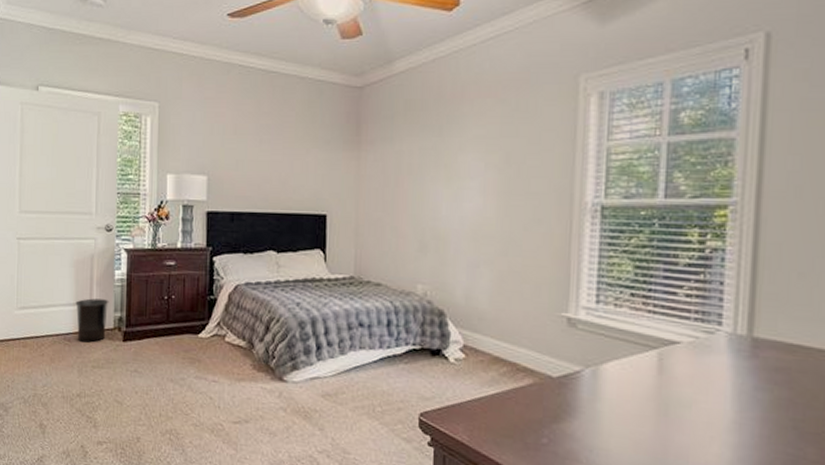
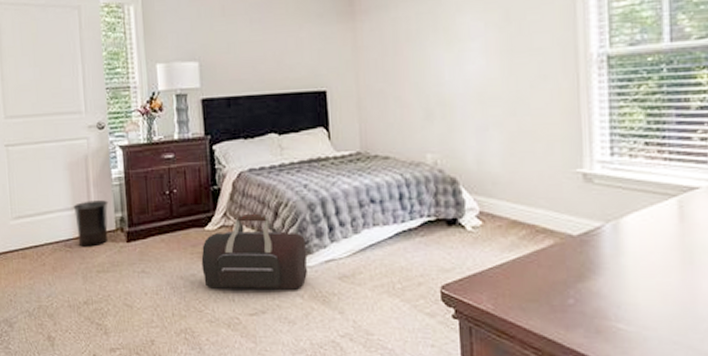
duffel bag: none [192,325,294,403] -> present [201,213,308,290]

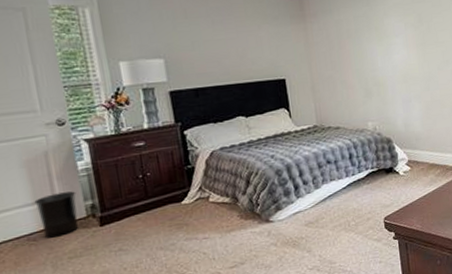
duffel bag: present [201,213,308,290] -> none [179,183,280,253]

